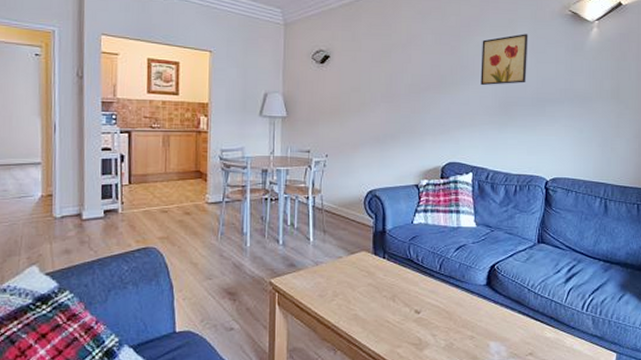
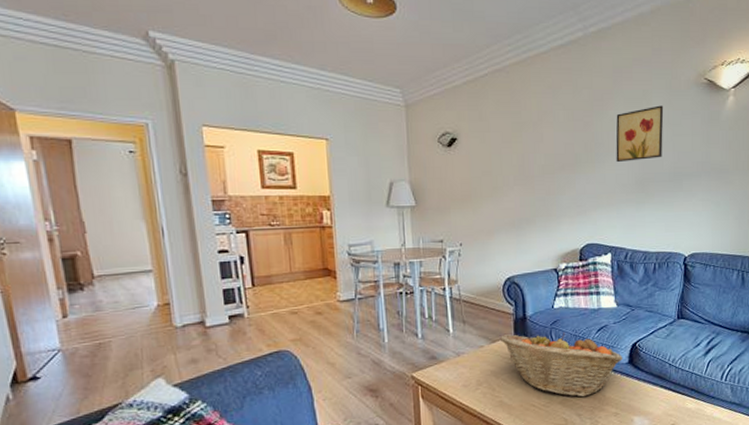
fruit basket: none [358,247,480,317] -> present [499,332,623,398]

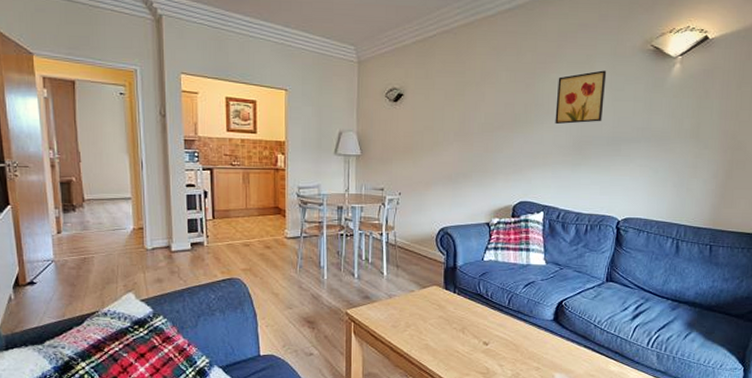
fruit basket: present [499,332,623,398] -> none [430,282,548,349]

